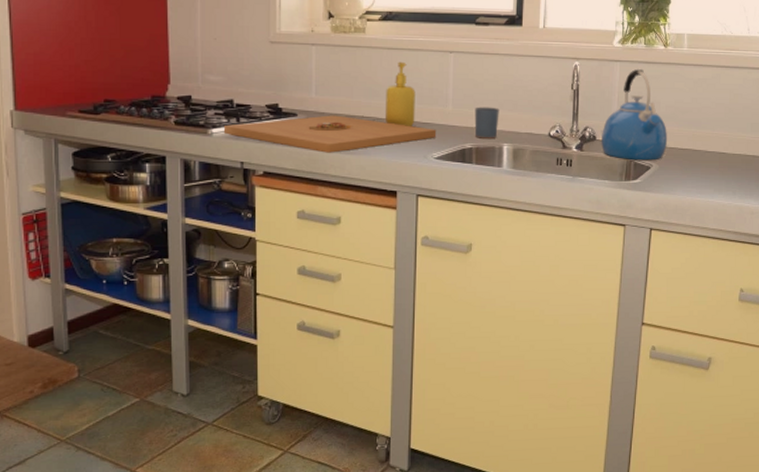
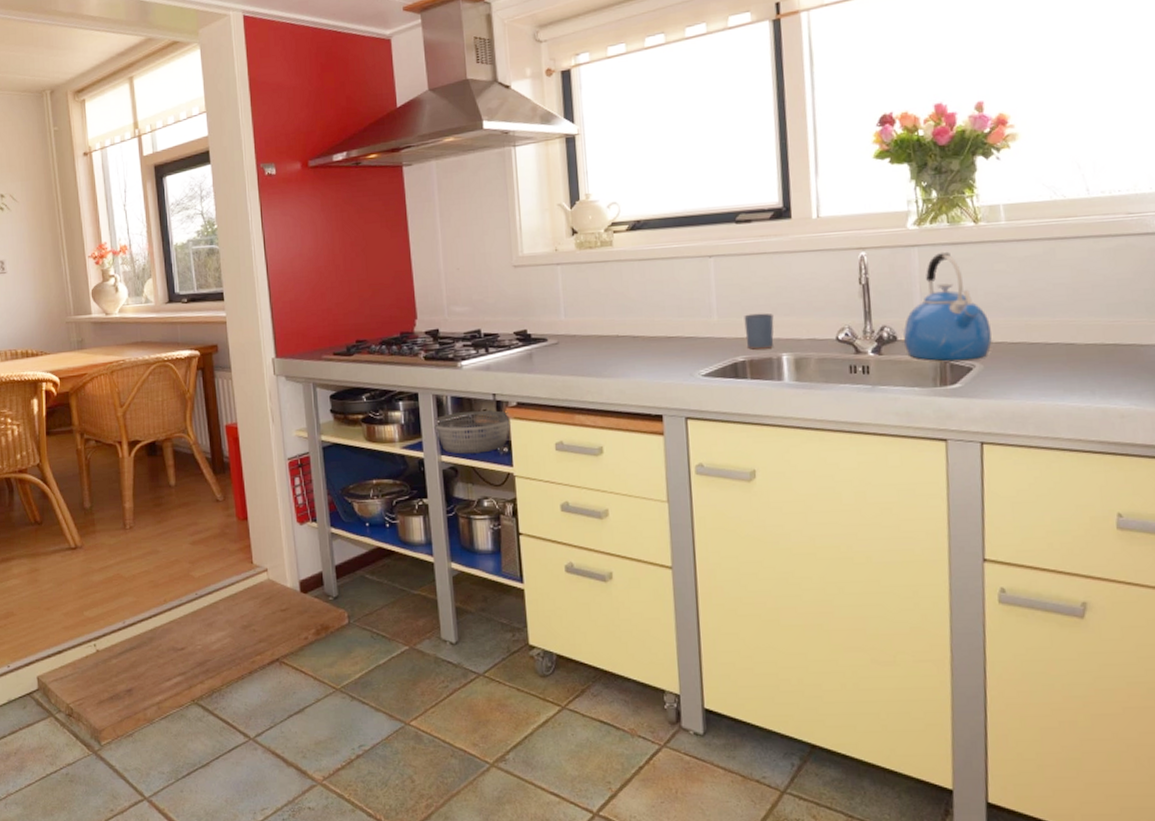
colander: none [180,176,257,218] -> present [434,410,512,455]
platter: present [223,115,437,153] -> none [472,336,702,378]
soap dispenser: present [384,61,415,128] -> none [640,272,676,344]

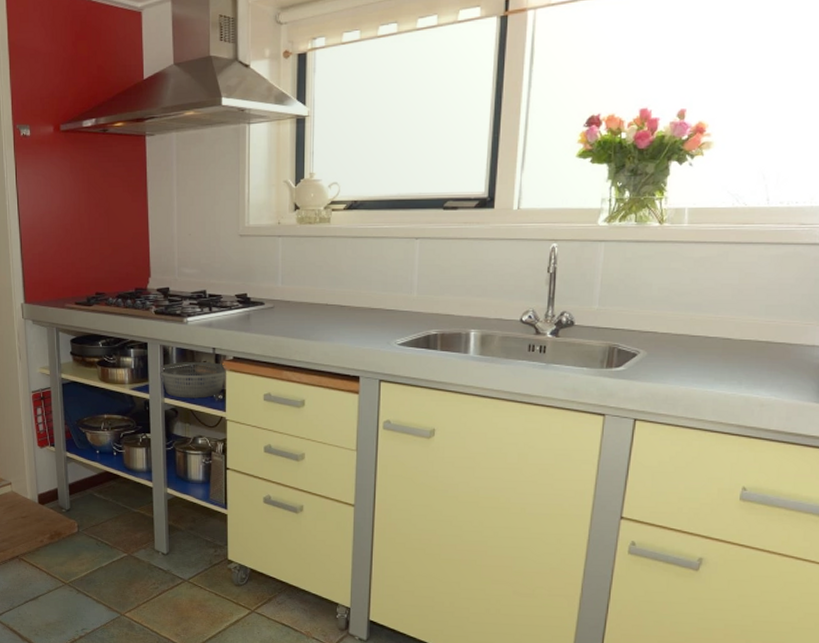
mug: present [744,313,774,350] -> none [440,293,467,325]
kettle: present [903,252,992,361] -> none [580,249,659,347]

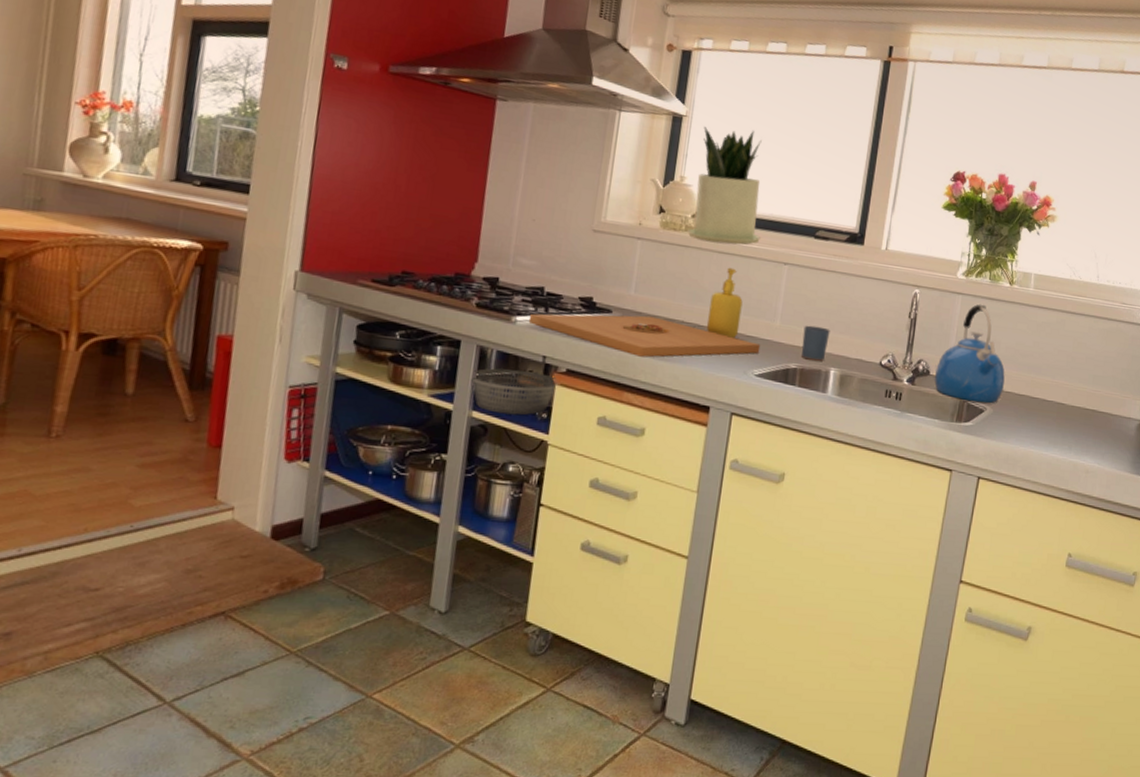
platter: none [197,303,401,339] -> present [528,313,761,358]
planter: none [321,116,392,229] -> present [687,127,762,245]
soap dispenser: none [348,249,380,314] -> present [706,267,743,339]
mug: none [440,293,467,325] -> present [801,325,830,361]
kettle: none [580,249,659,347] -> present [934,304,1005,404]

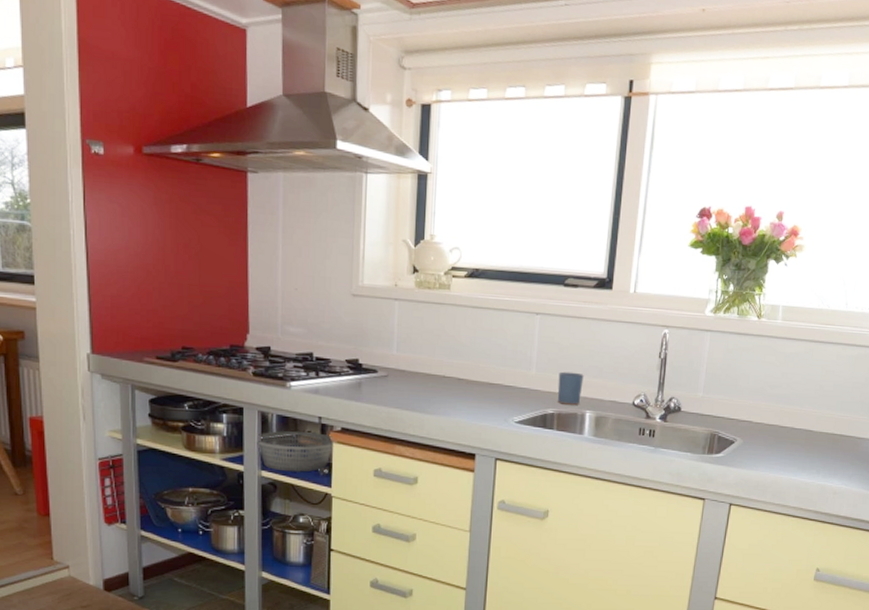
platter: present [528,313,761,358] -> none [302,373,519,412]
planter: present [687,127,762,245] -> none [441,181,513,299]
soap dispenser: present [706,267,743,339] -> none [466,321,499,390]
kettle: present [934,304,1005,404] -> none [686,340,754,435]

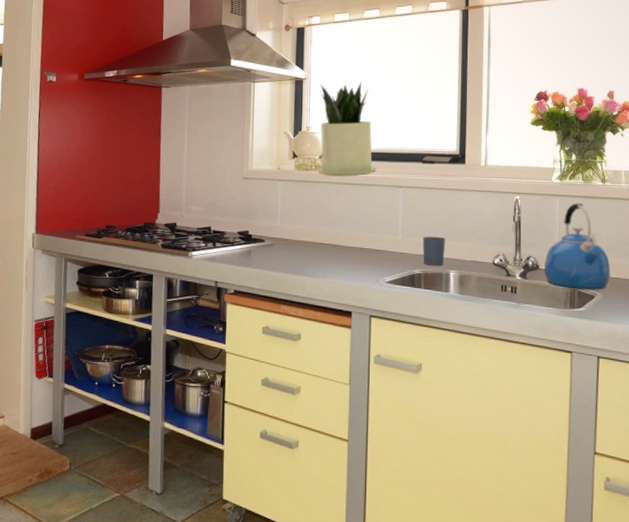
colander: present [257,430,334,472] -> none [163,293,228,331]
planter: none [441,181,513,299] -> present [317,82,378,177]
kettle: none [686,340,754,435] -> present [544,203,610,290]

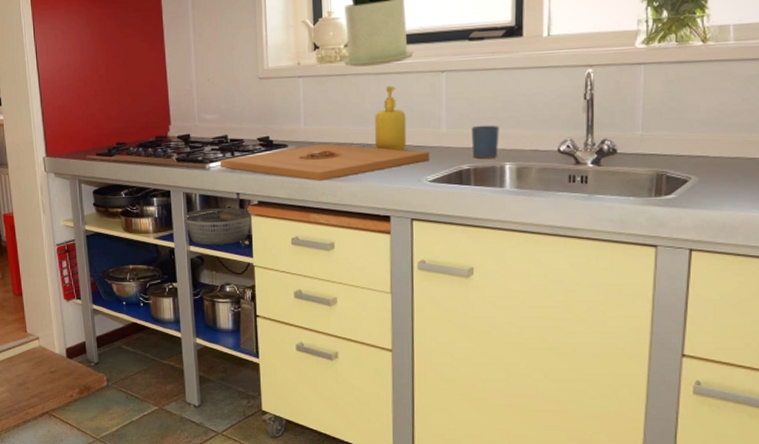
colander: none [163,293,228,331] -> present [184,207,253,246]
platter: none [201,241,388,275] -> present [219,143,430,181]
soap dispenser: none [341,195,369,254] -> present [374,85,407,152]
kettle: present [544,203,610,290] -> none [624,71,709,174]

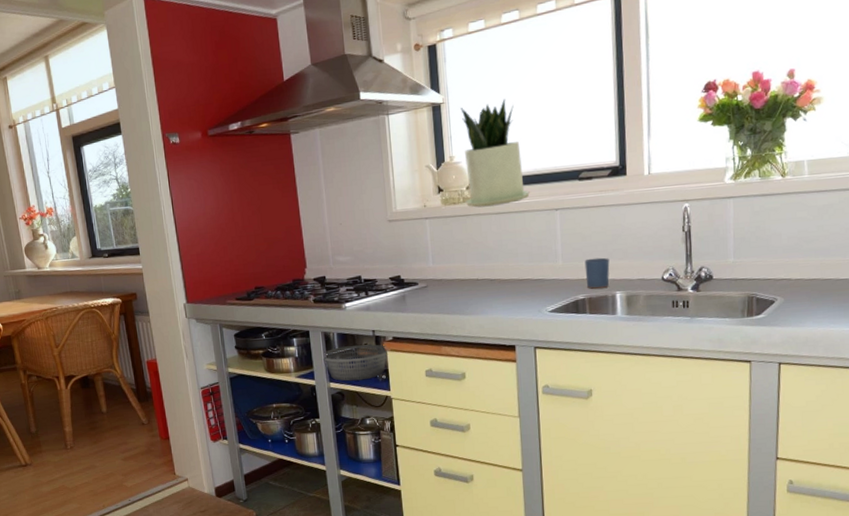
platter: present [219,143,430,181] -> none [354,280,549,316]
soap dispenser: present [374,85,407,152] -> none [497,224,527,285]

